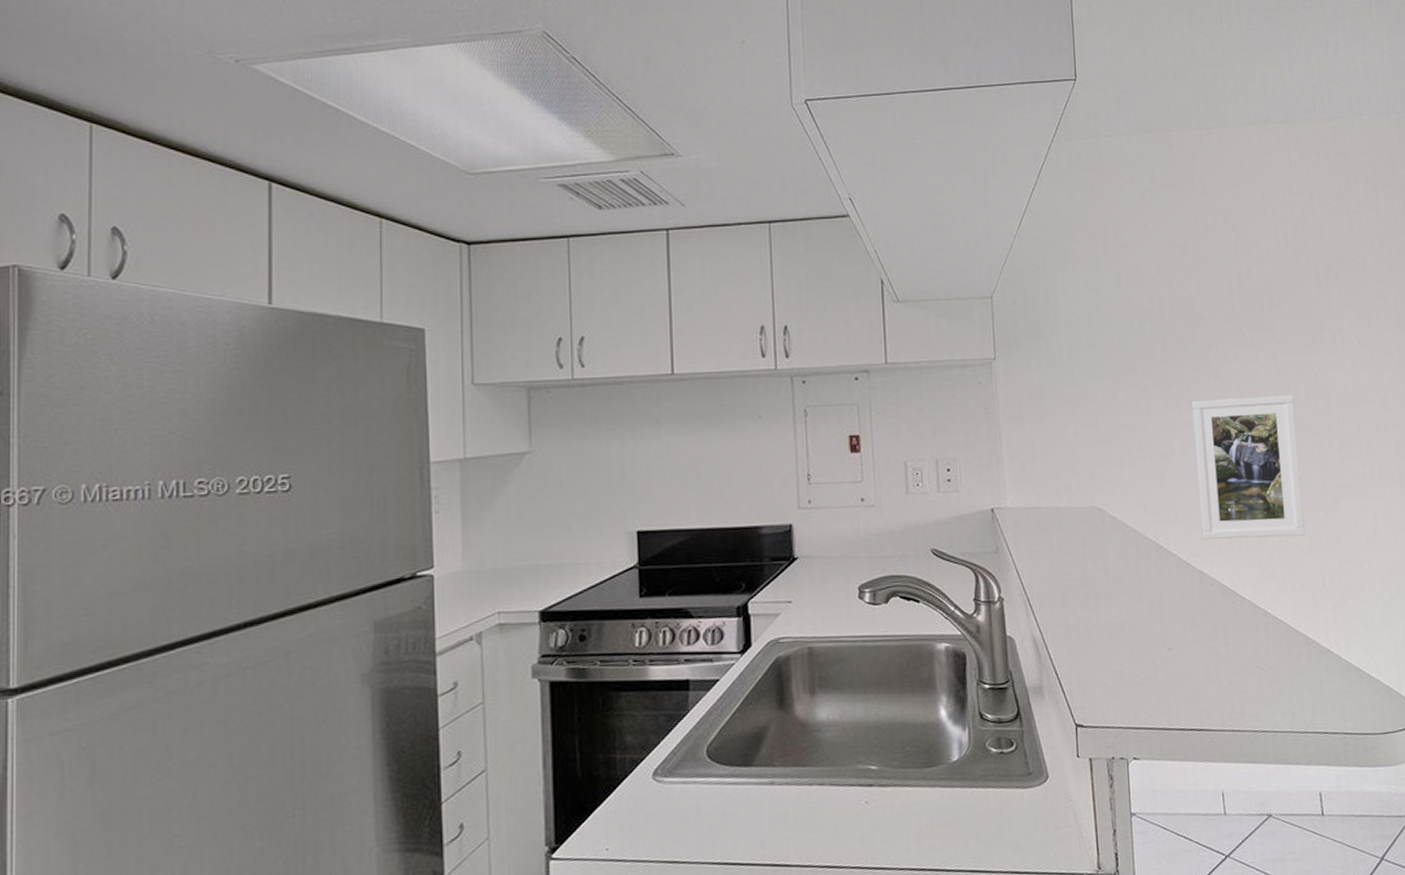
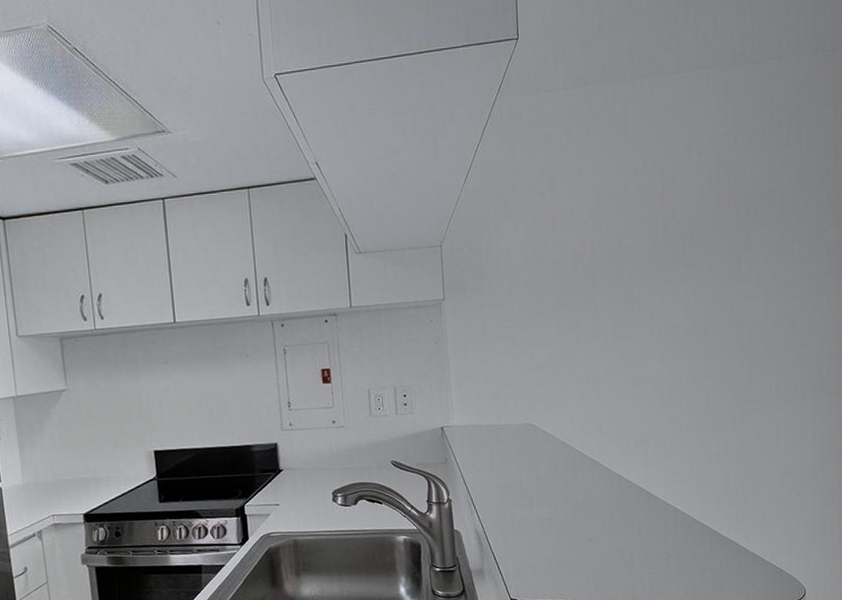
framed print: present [1191,394,1305,540] -> none [617,322,714,450]

